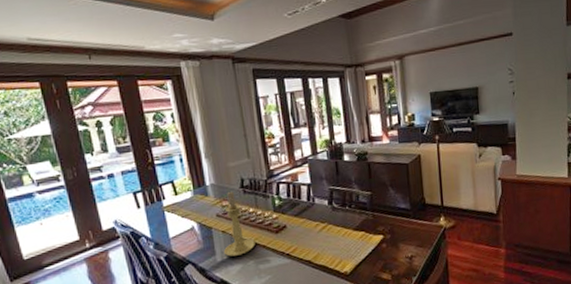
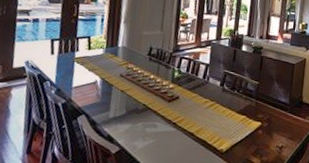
candle holder: present [223,191,255,257] -> none [117,56,148,116]

